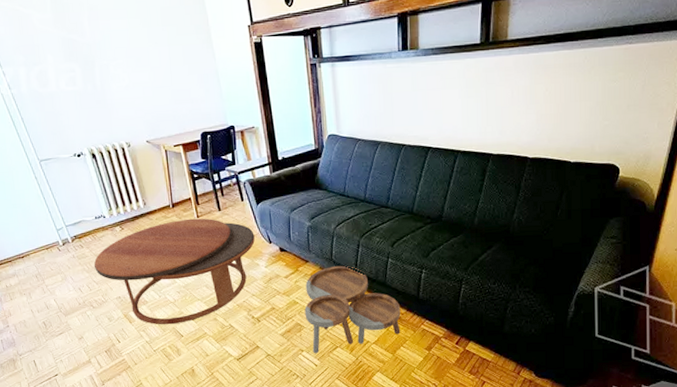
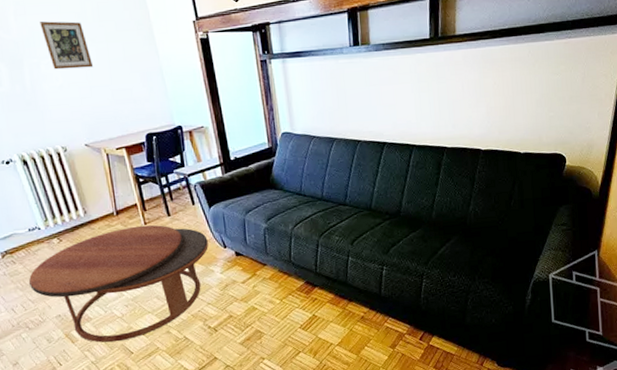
picture frame: none [109,25,156,71] -> present [38,21,94,70]
nesting tables: present [304,265,401,354] -> none [264,267,364,361]

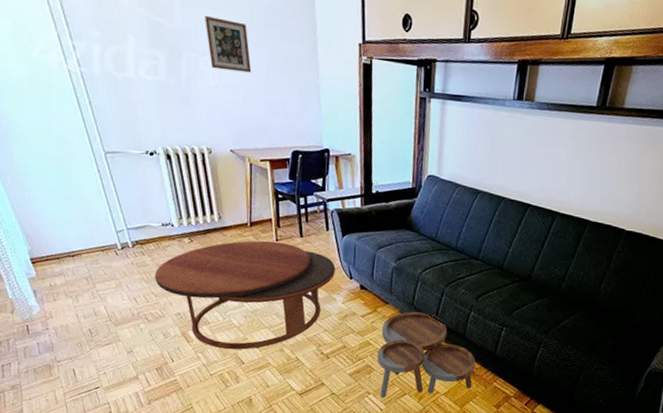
nesting tables: none [264,267,364,361] -> present [377,311,476,398]

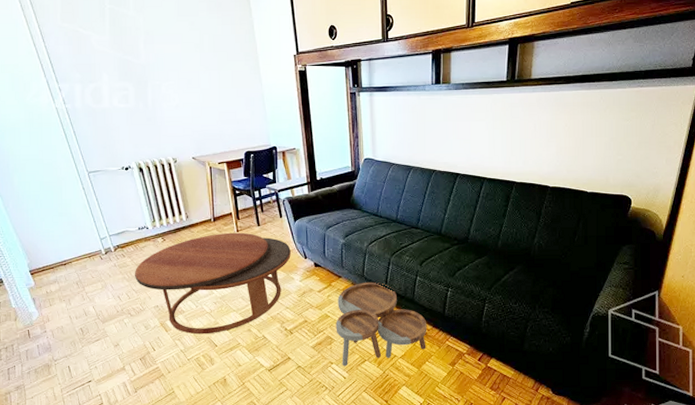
picture frame: present [204,16,252,73] -> none [163,50,206,91]

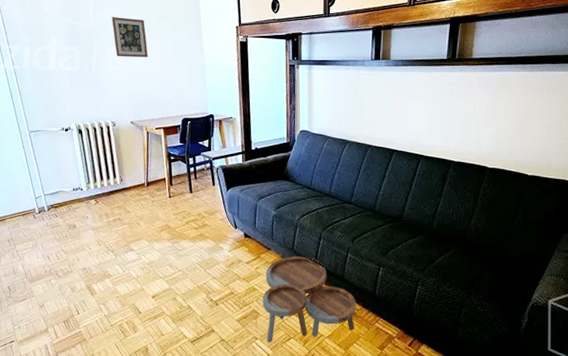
coffee table: present [135,232,291,335] -> none [66,198,221,301]
picture frame: none [163,50,206,91] -> present [111,17,149,58]

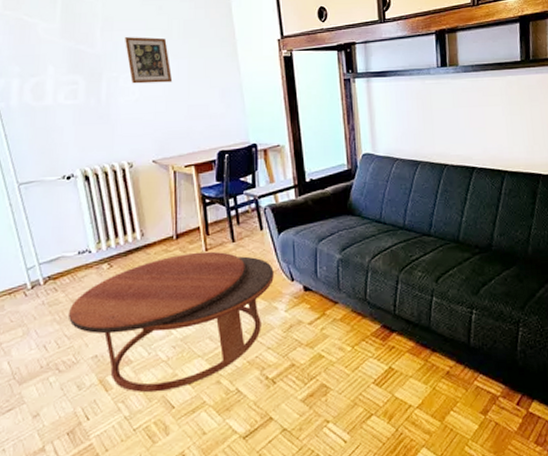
coffee table: none [66,198,221,301] -> present [69,251,274,393]
nesting tables: present [262,256,357,343] -> none [332,307,450,426]

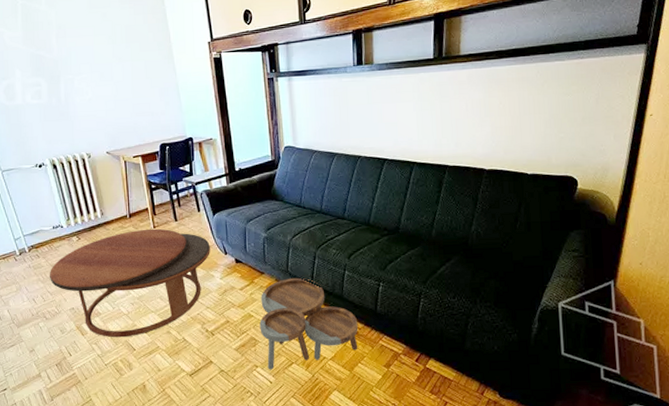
picture frame: present [124,37,173,84] -> none [76,42,119,85]
nesting tables: none [332,307,450,426] -> present [259,277,358,370]

